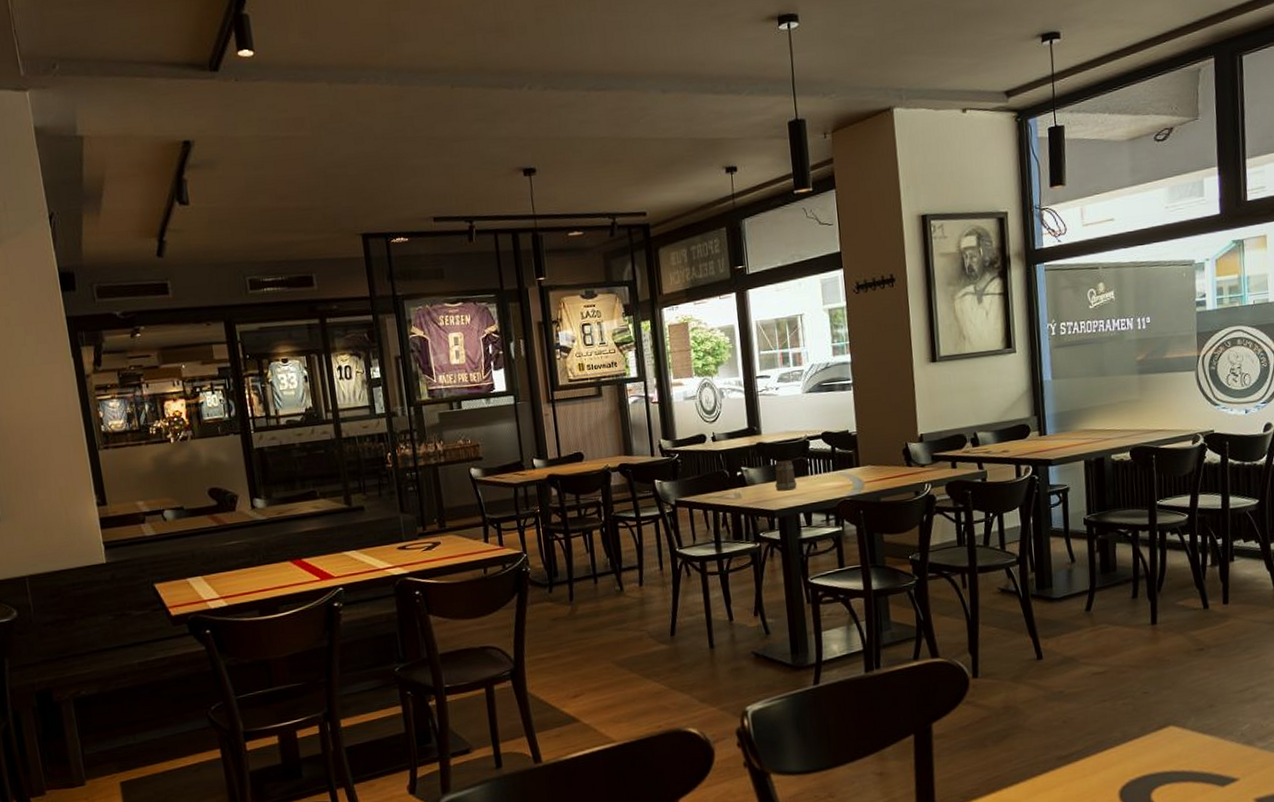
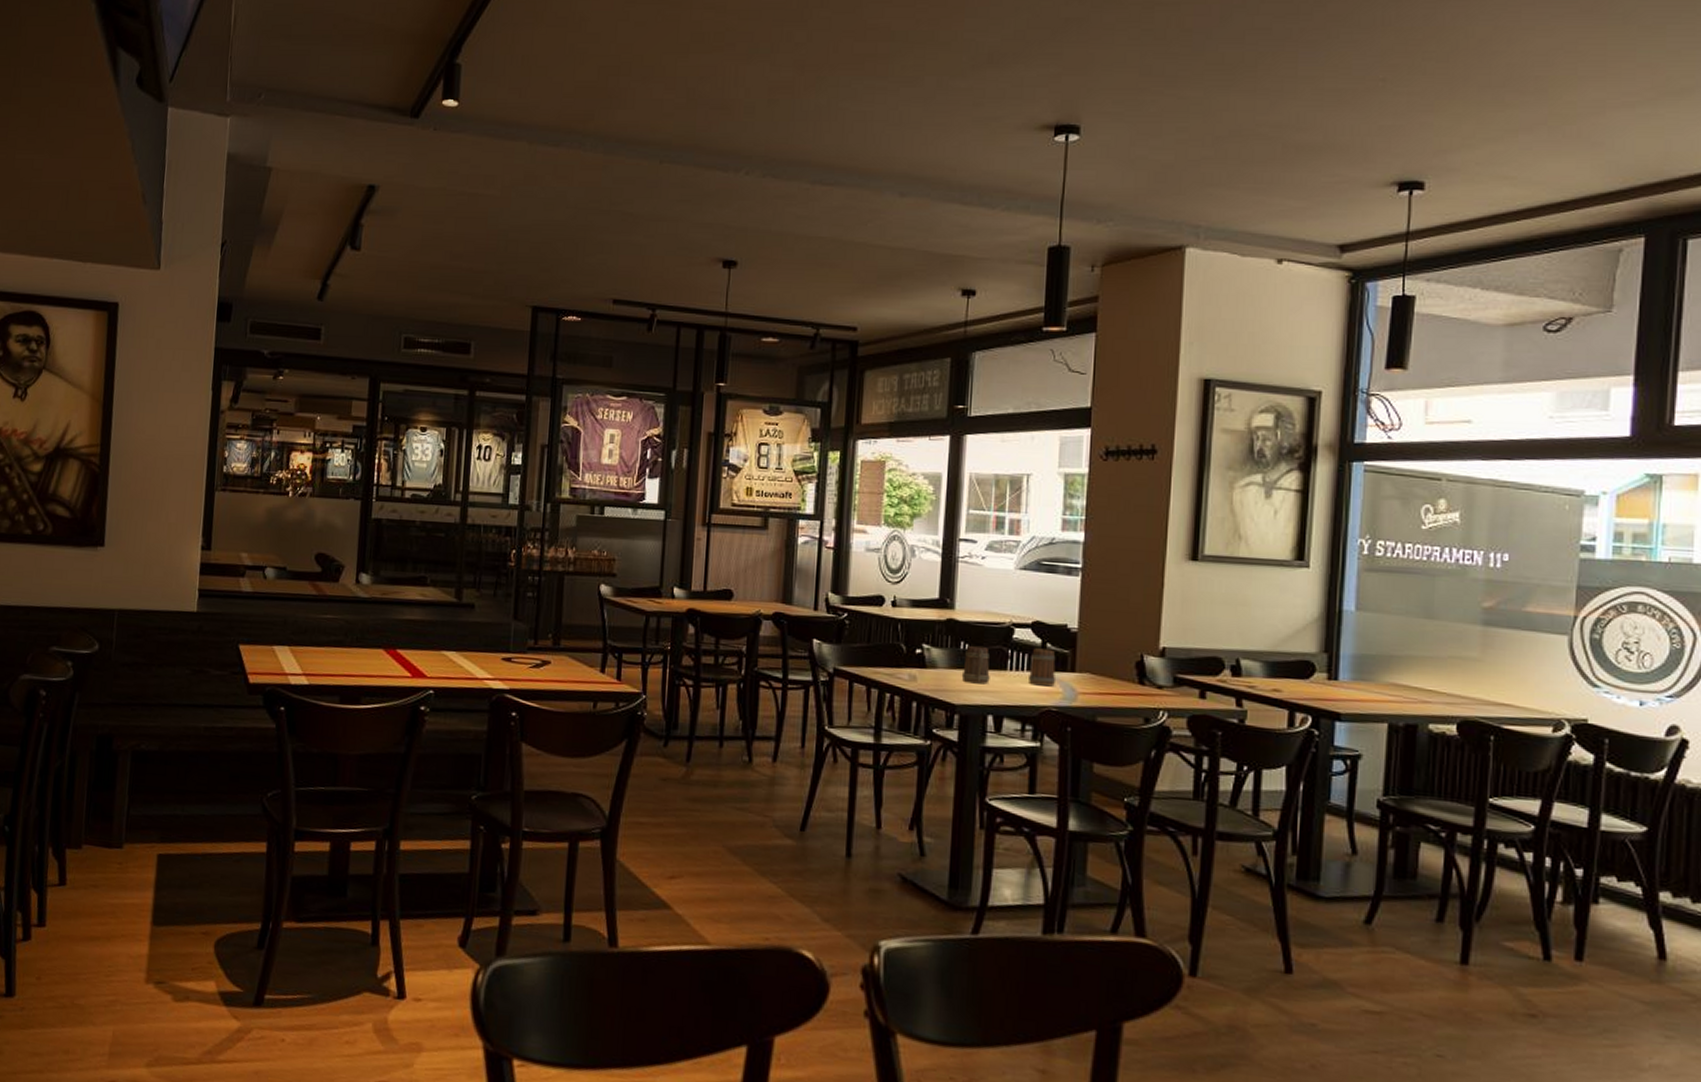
beer mug: none [825,452,847,483] -> present [1029,648,1057,687]

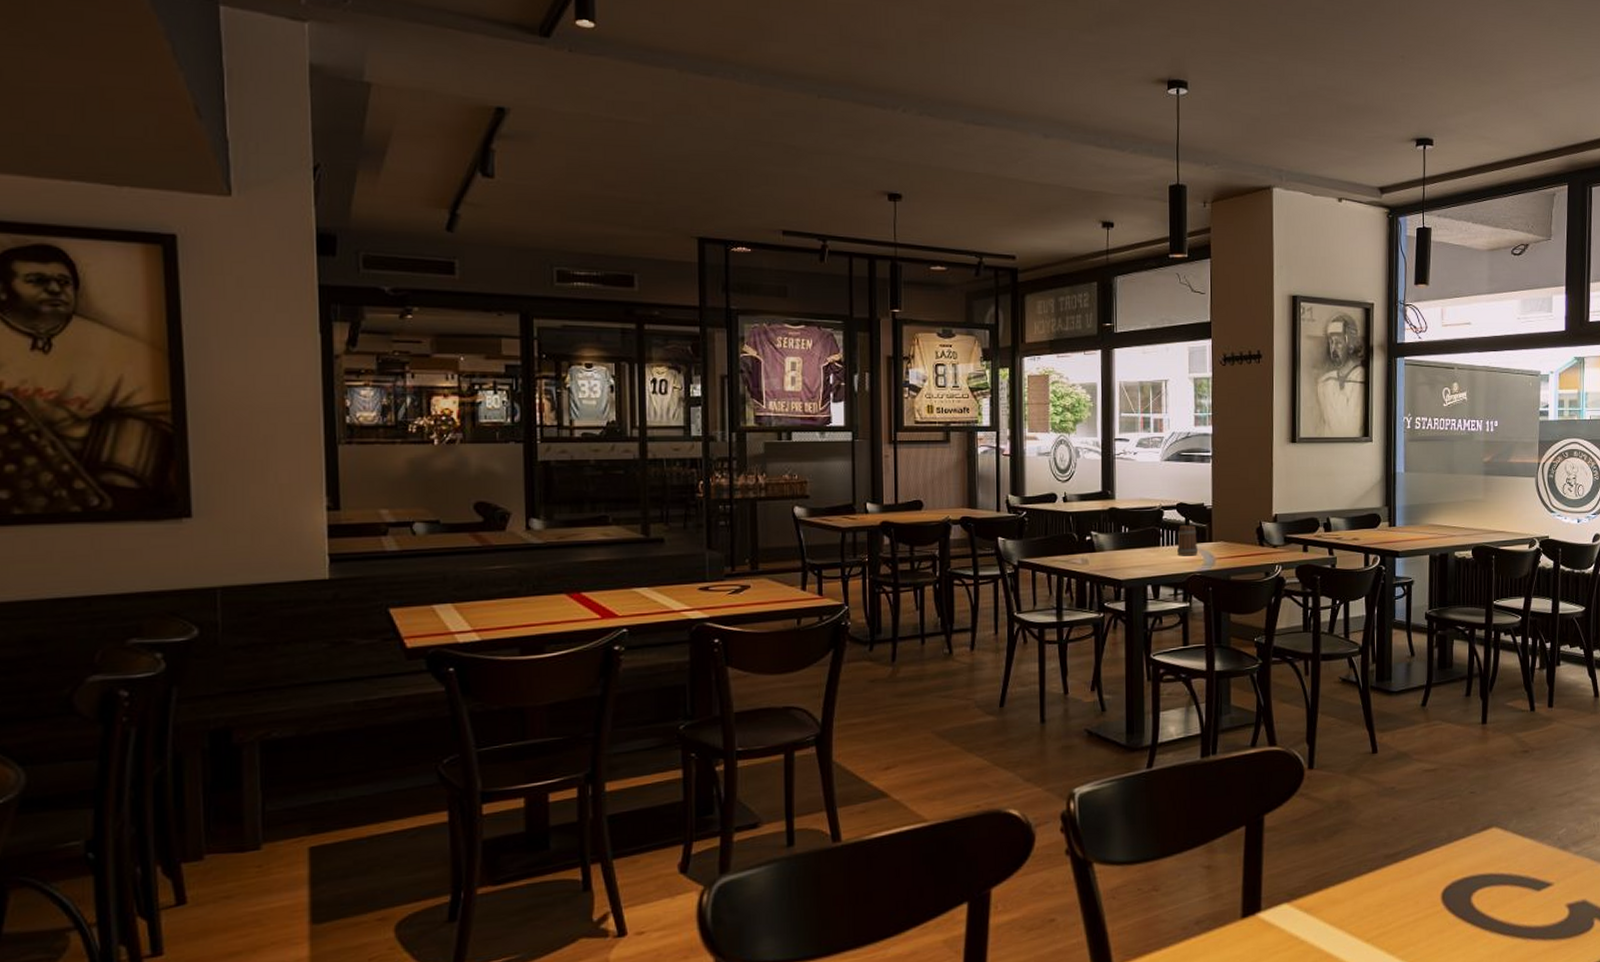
beer mug: present [961,646,990,685] -> none [1124,529,1147,561]

